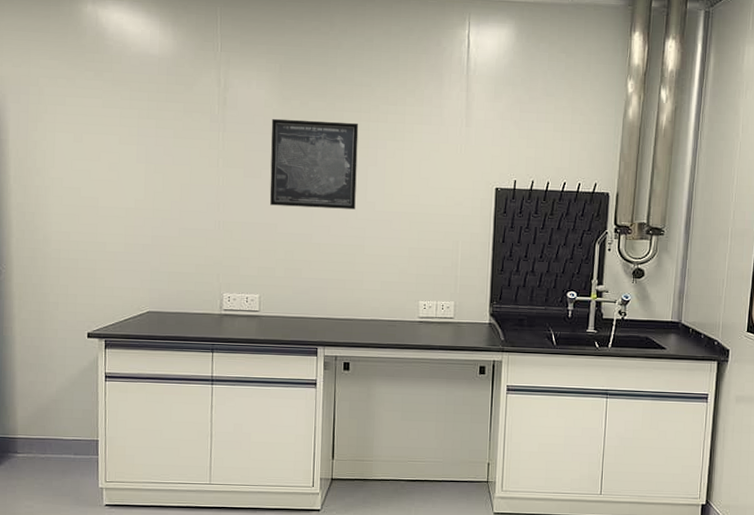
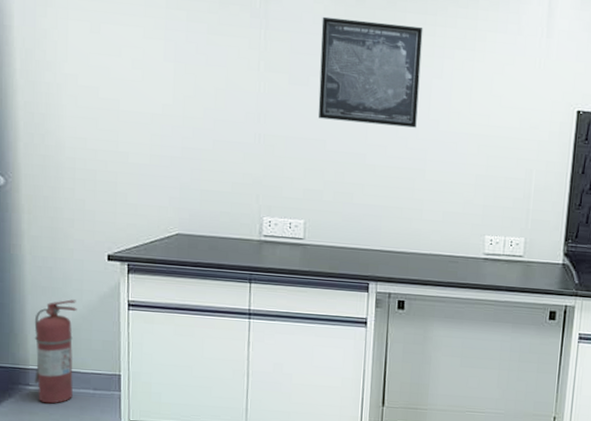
fire extinguisher: none [22,374,61,469] -> present [34,299,77,404]

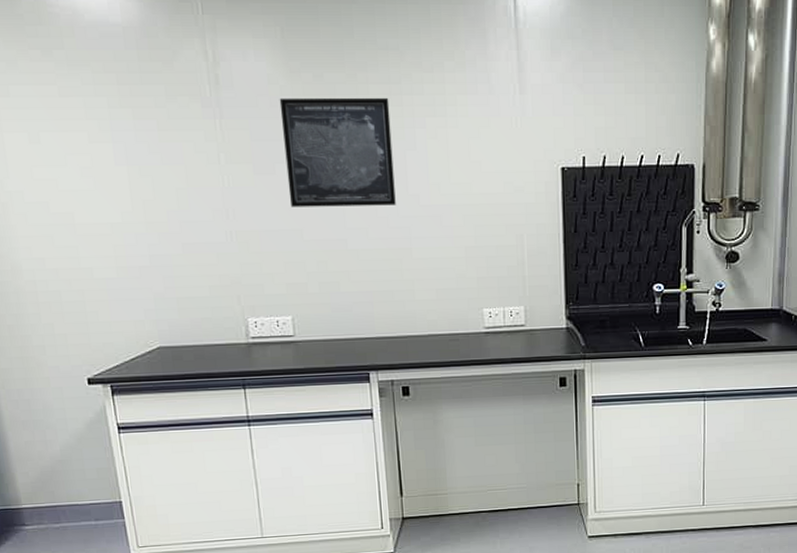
fire extinguisher: present [34,299,77,404] -> none [19,430,74,542]

